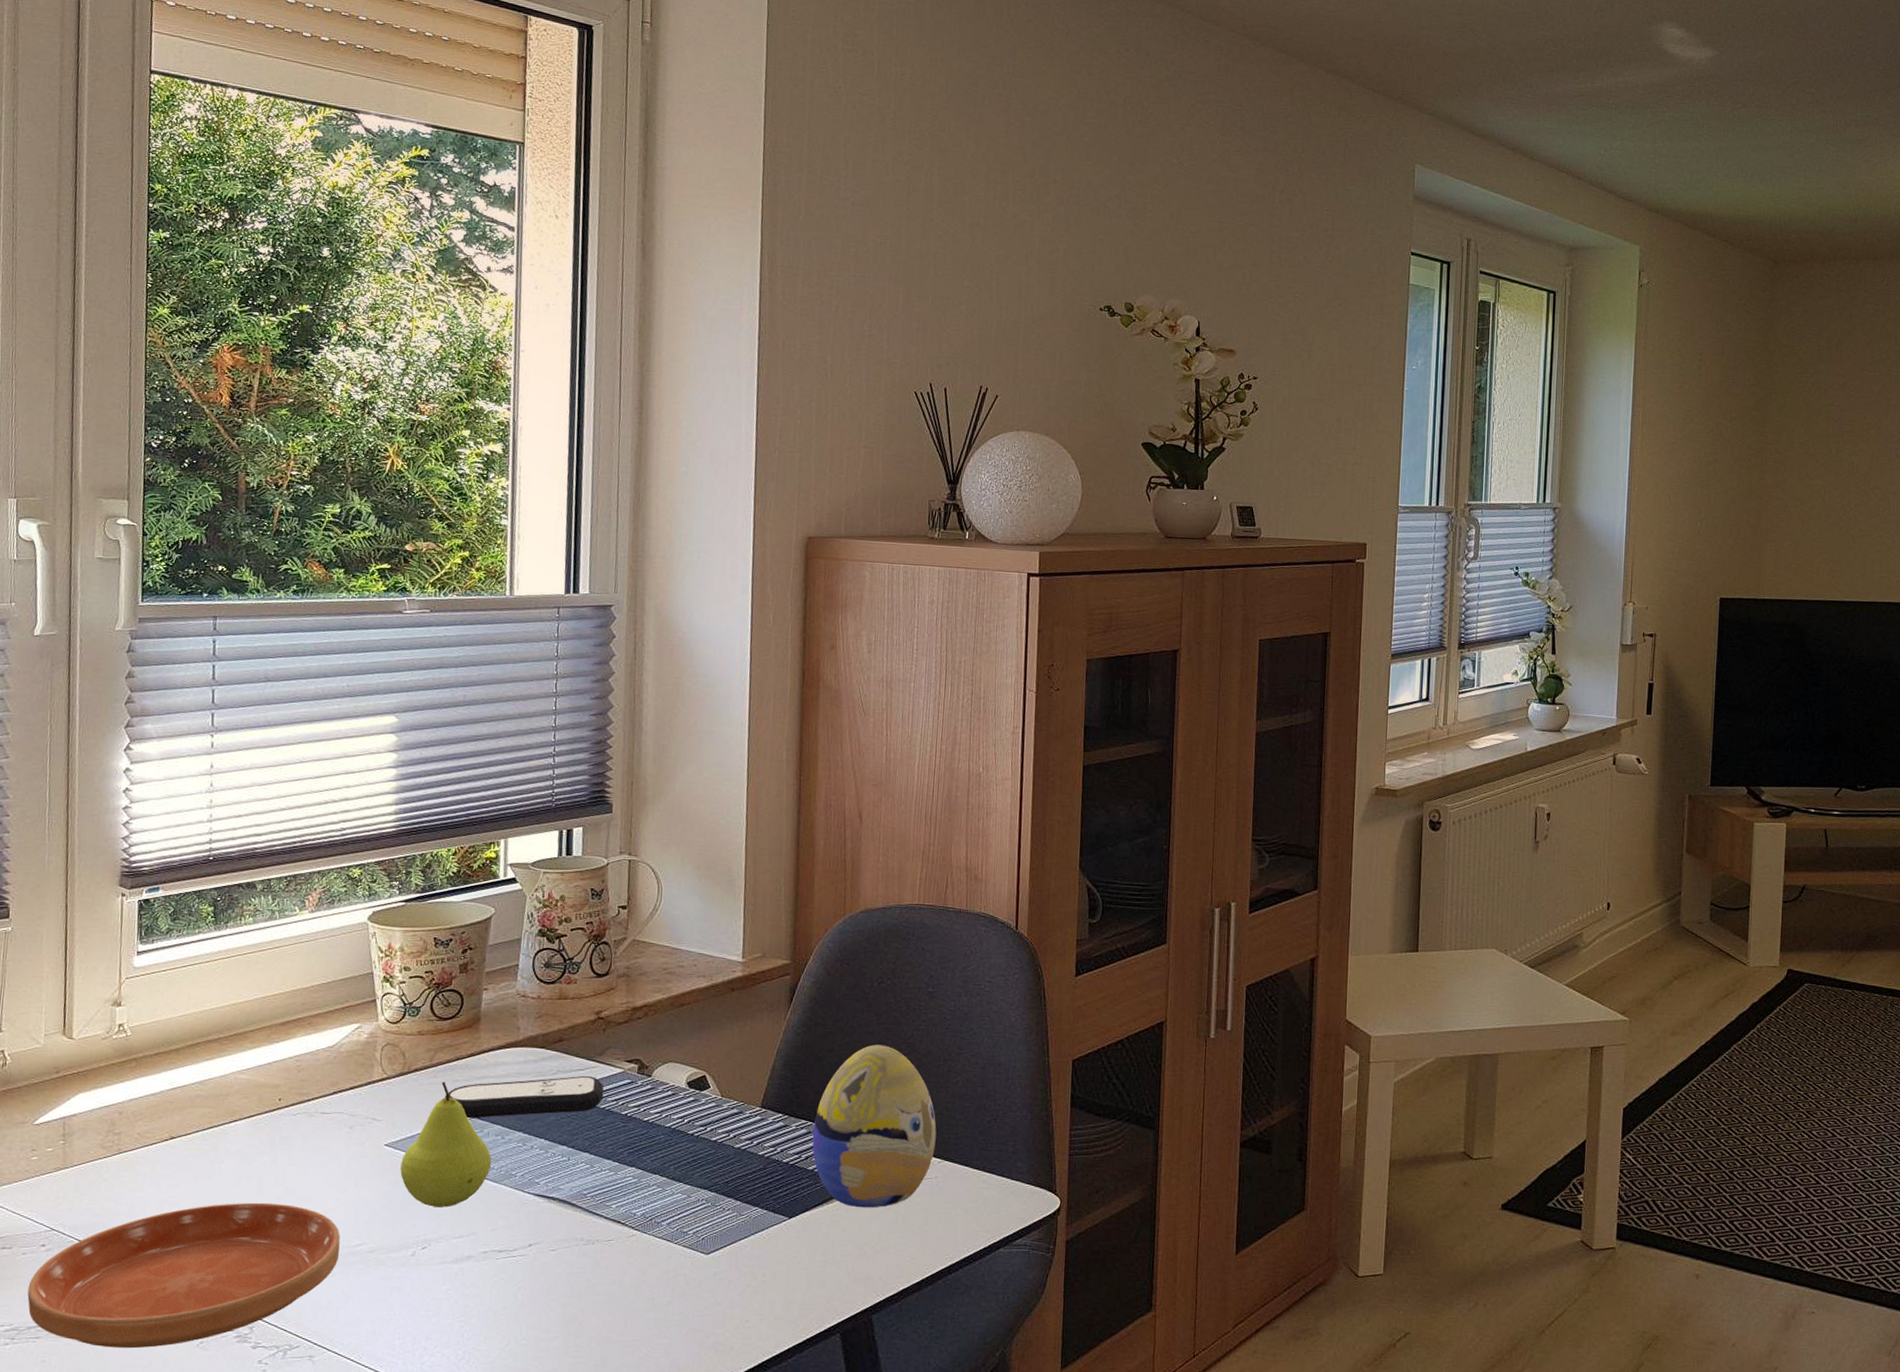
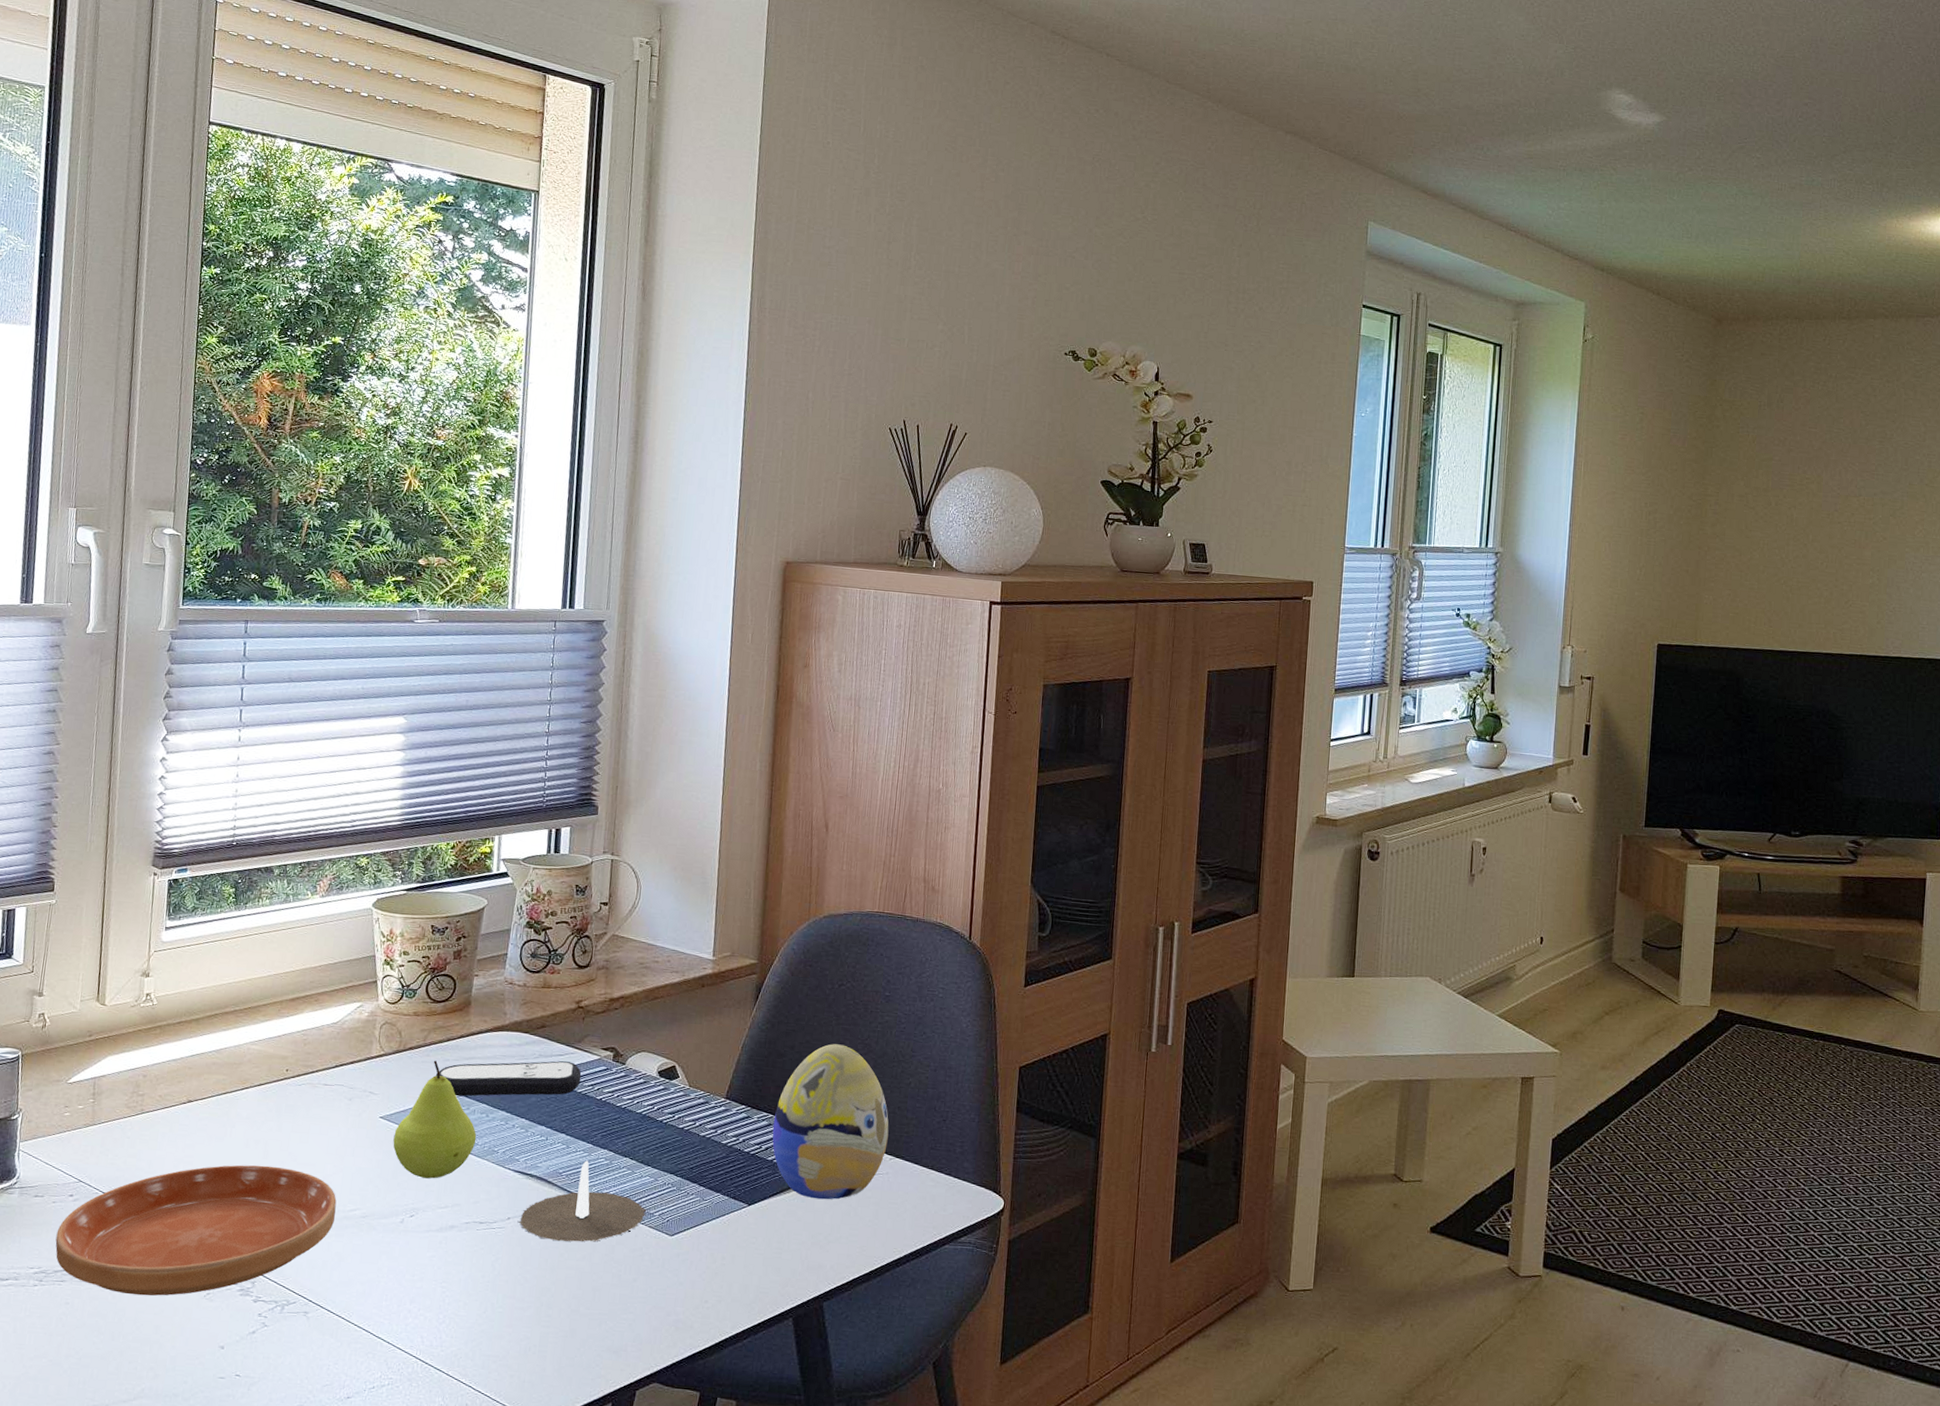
candle: none [541,1180,681,1267] -> present [518,1160,648,1242]

